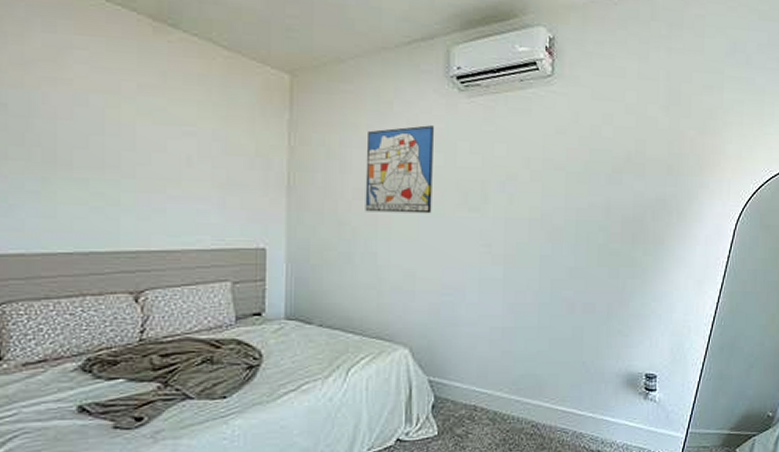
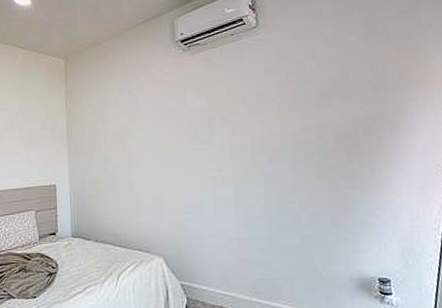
wall art: present [365,125,434,214] -> none [119,80,171,152]

